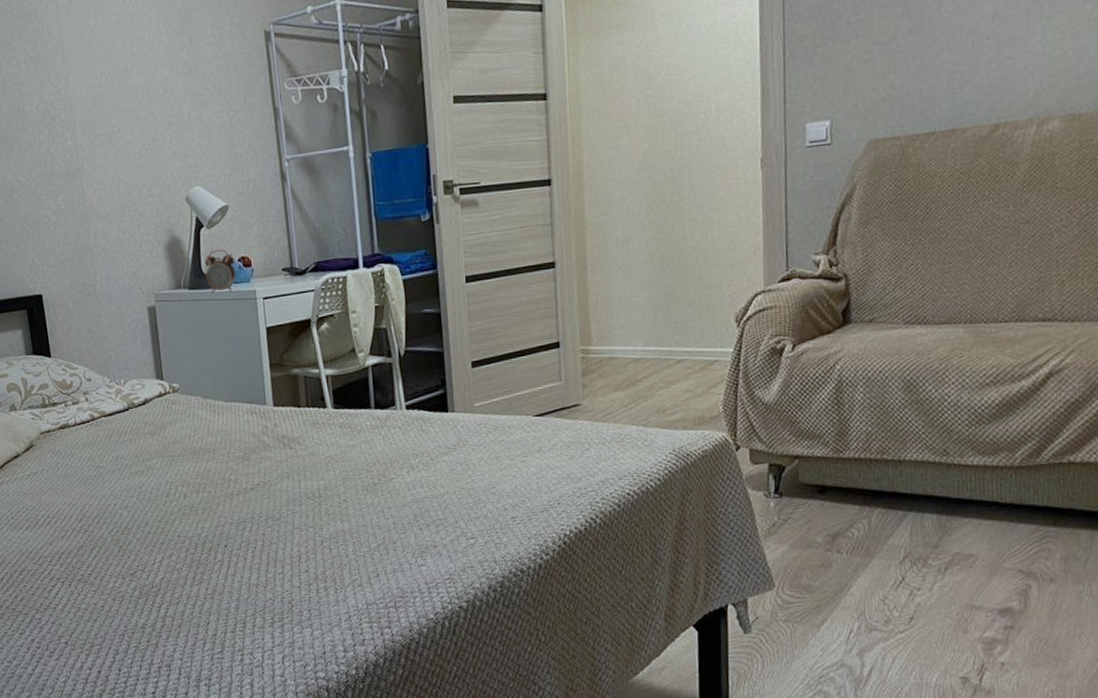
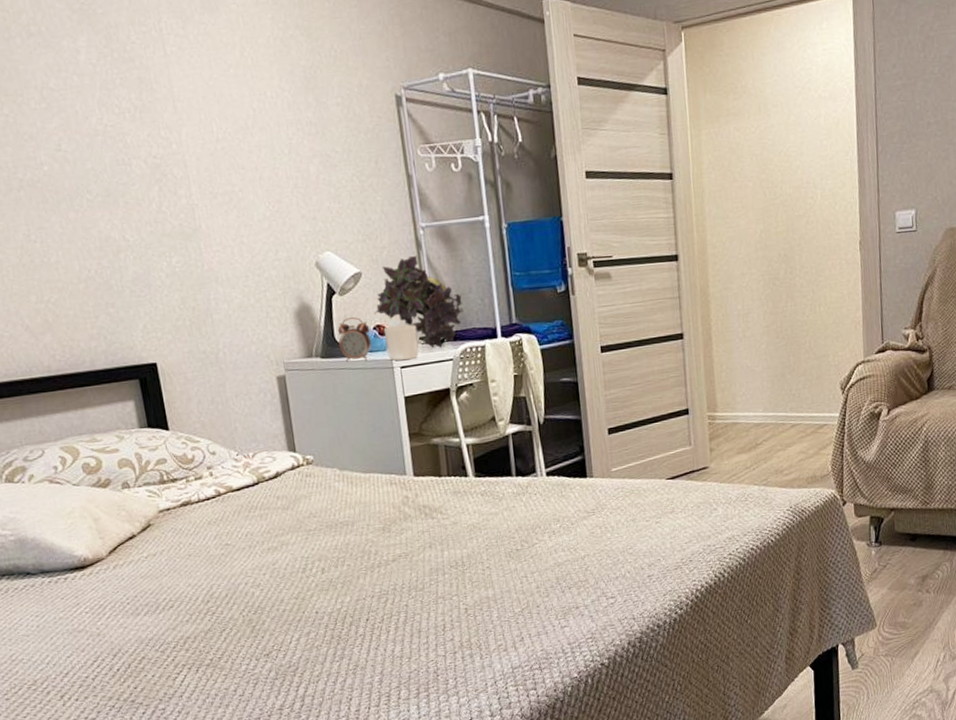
plant: none [239,187,326,279] -> present [374,255,463,348]
mug: none [247,256,282,292] -> present [383,324,419,361]

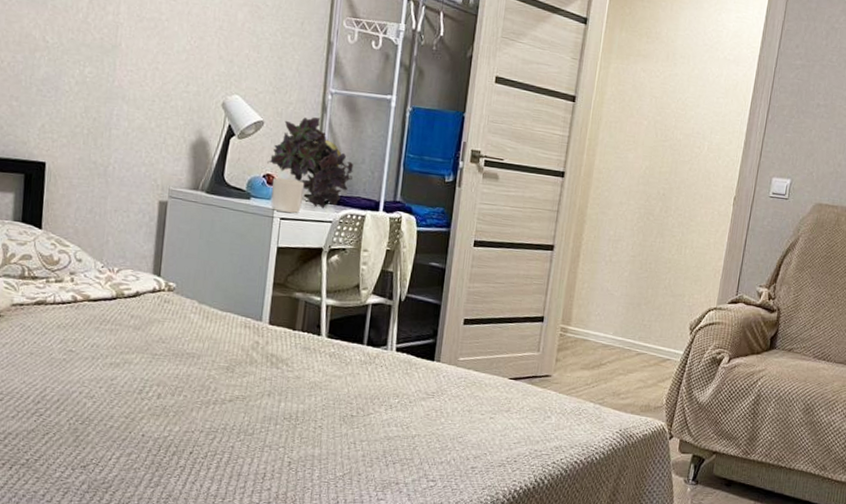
alarm clock: present [337,317,372,363] -> none [225,161,260,205]

